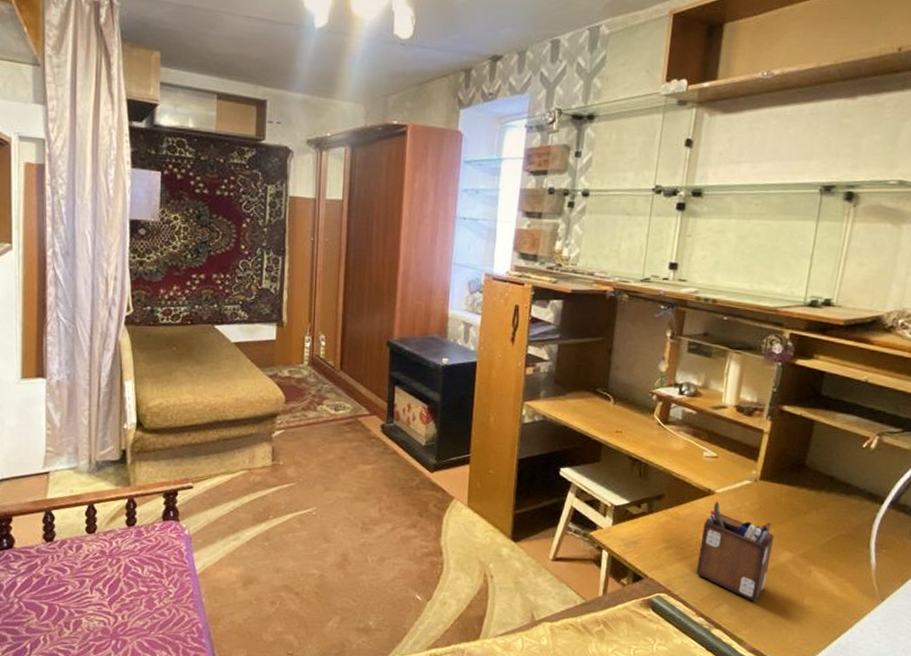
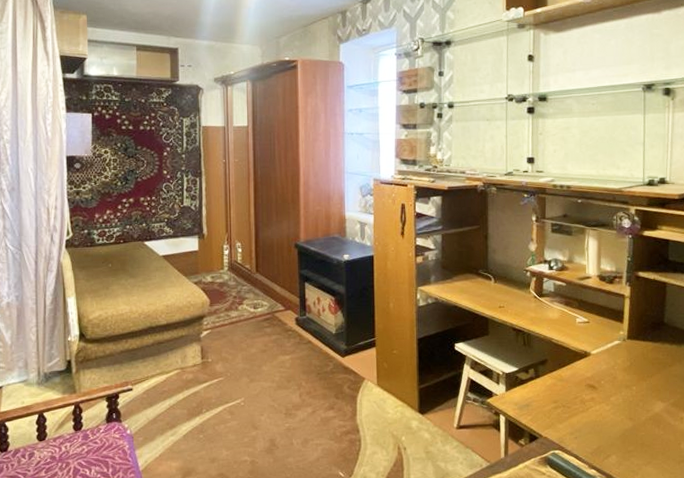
desk organizer: present [696,501,775,602] -> none [583,361,647,451]

